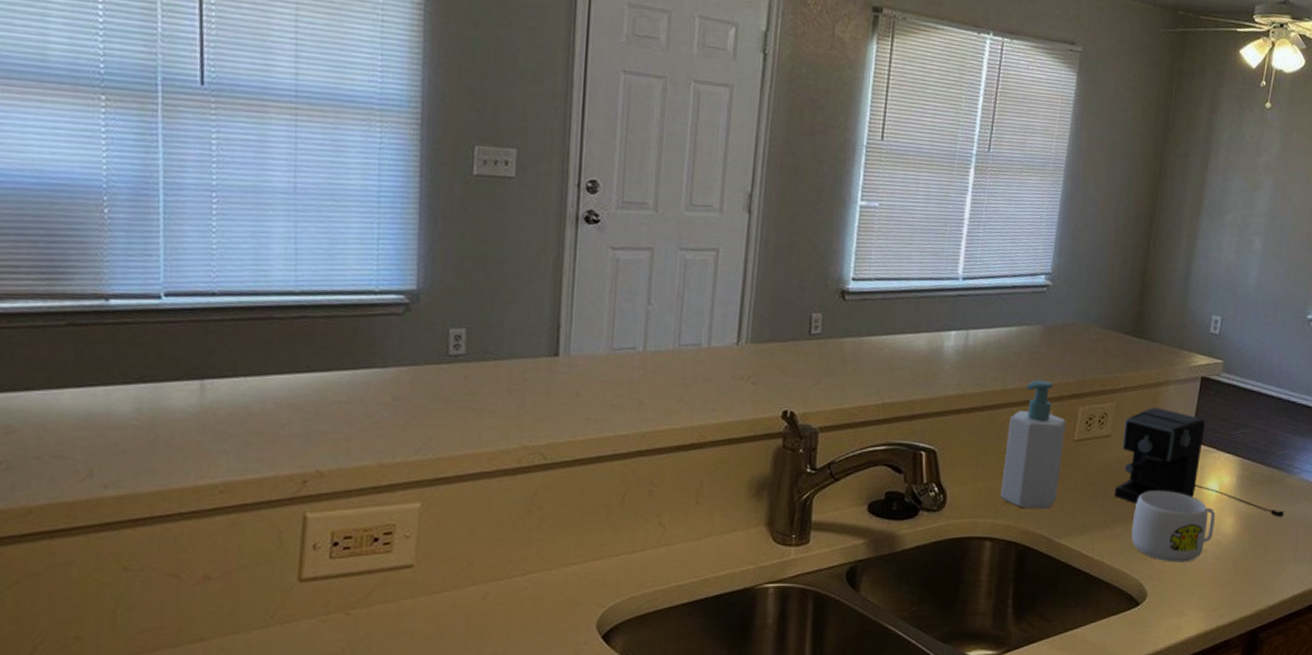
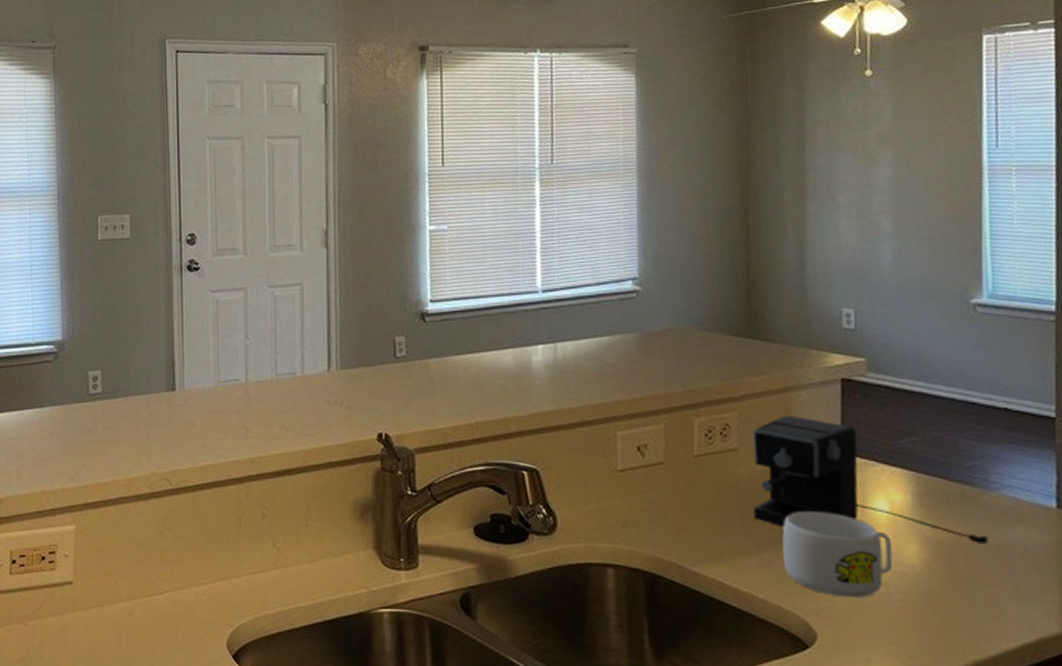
soap bottle: present [1000,380,1066,509] -> none [615,391,684,533]

